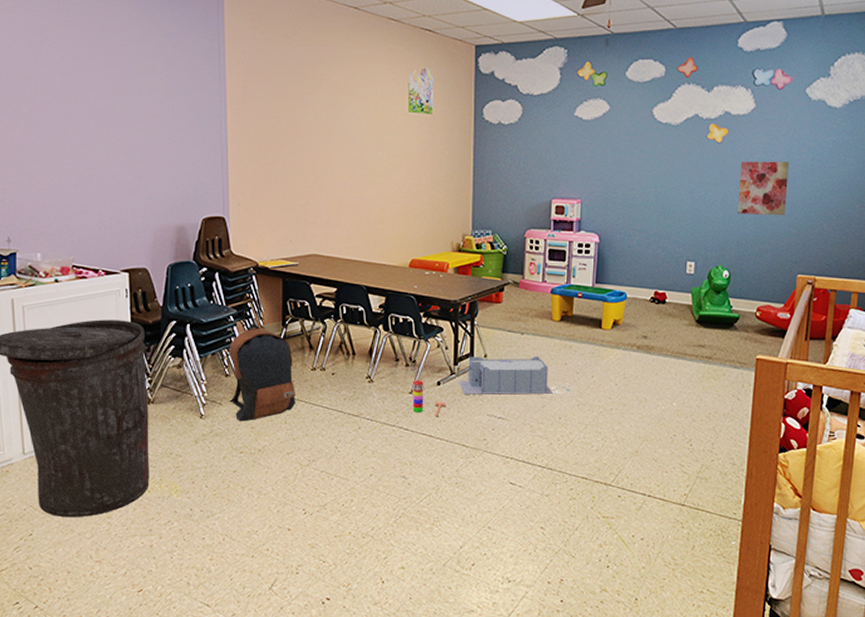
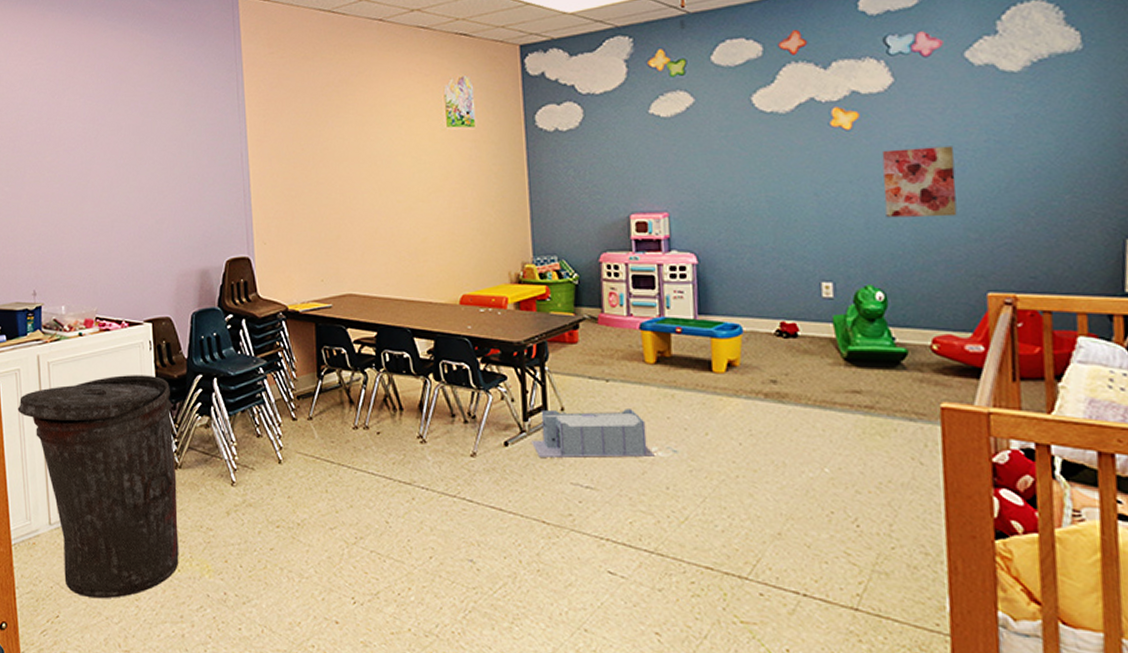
backpack: present [229,324,295,422] -> none [260,376,337,490]
stacking toy: present [413,380,446,417] -> none [474,440,518,486]

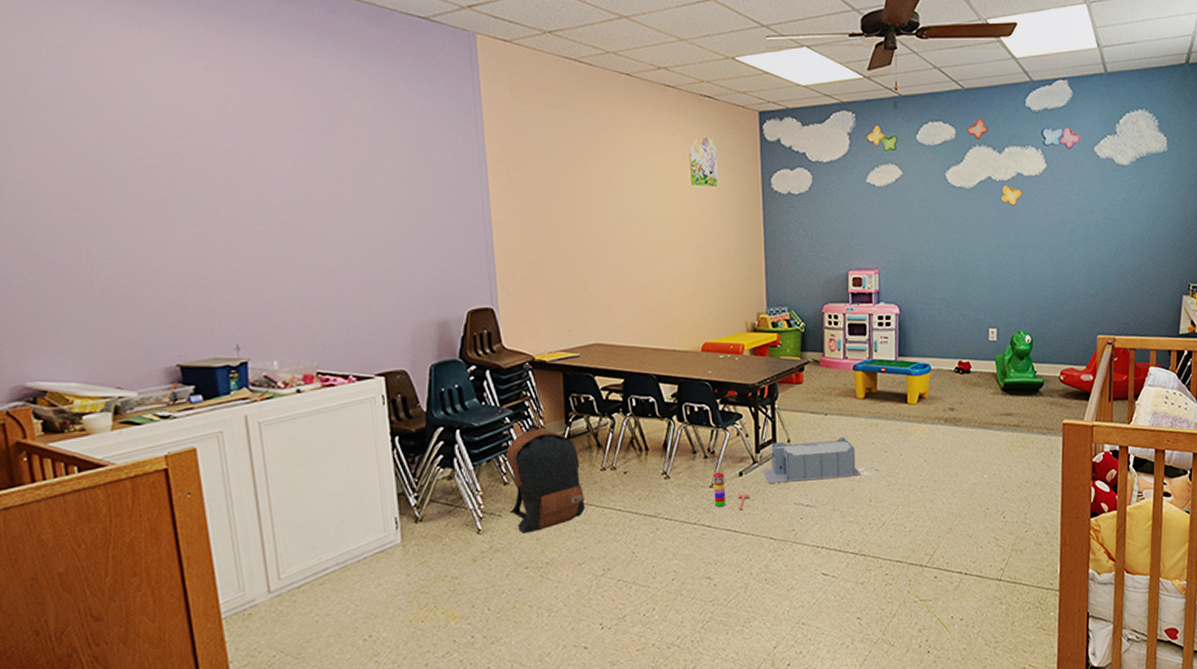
trash can: present [17,375,179,599] -> none [221,430,422,661]
backpack: none [260,376,337,490] -> present [506,424,585,534]
stacking toy: none [474,440,518,486] -> present [713,472,750,511]
wall art: present [881,146,957,218] -> none [1035,221,1083,277]

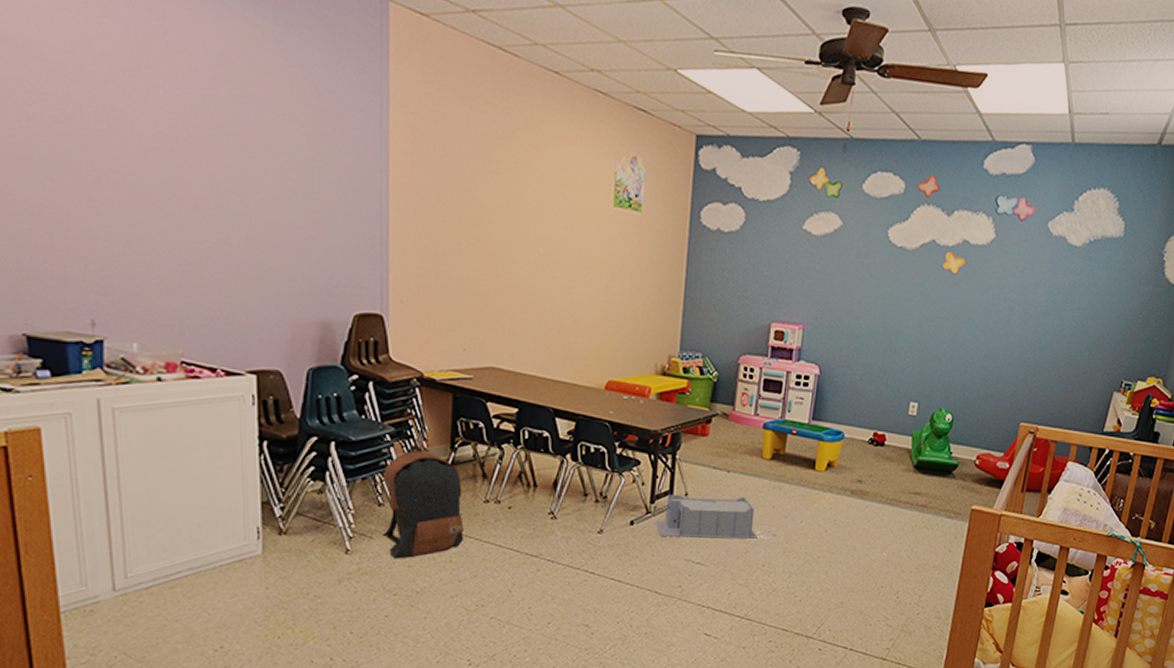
stacking toy: present [713,472,750,511] -> none [600,518,639,561]

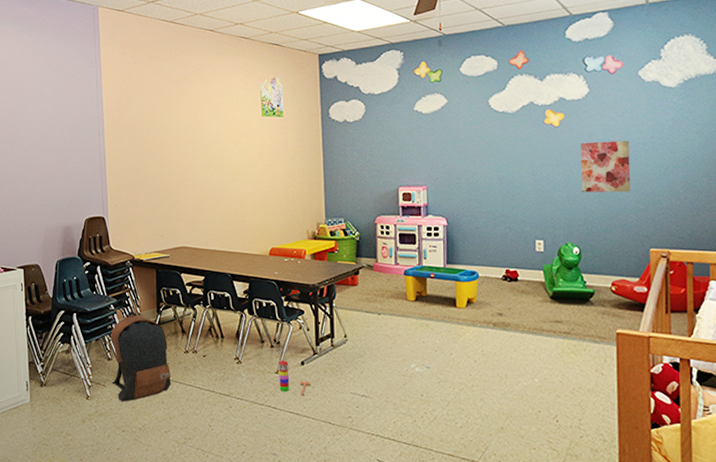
stacking toy: none [600,518,639,561] -> present [278,360,311,396]
storage bin: present [655,494,758,539] -> none [322,336,413,373]
wall art: none [966,296,1024,359] -> present [580,140,631,193]

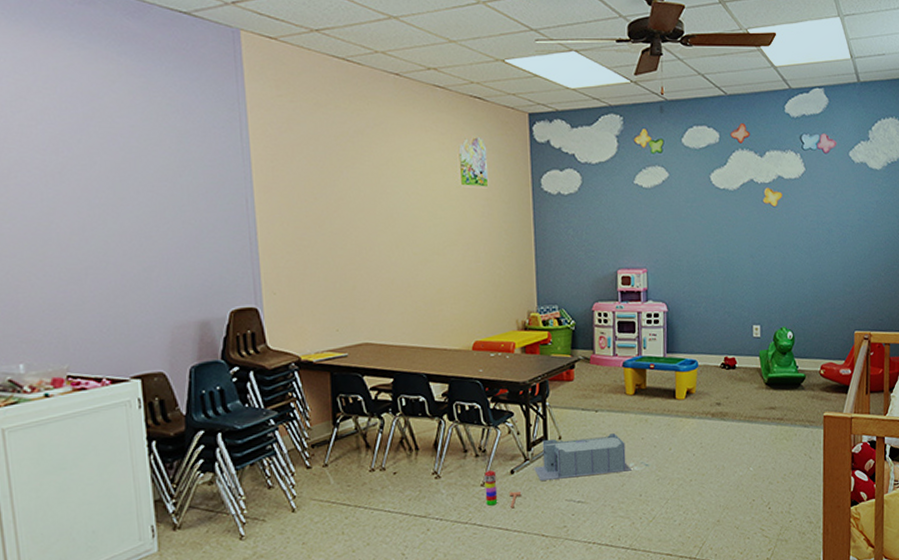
backpack: present [110,311,171,402] -> none [271,425,353,538]
storage bin: none [322,336,413,373] -> present [534,433,632,481]
wall art: present [580,140,631,193] -> none [795,222,840,276]

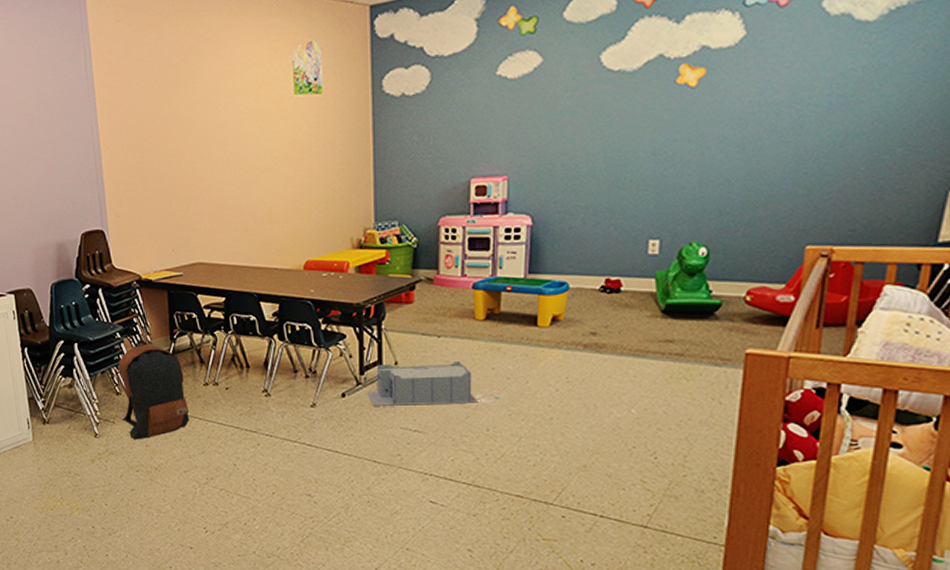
backpack: none [271,425,353,538] -> present [118,339,189,440]
stacking toy: present [484,470,522,509] -> none [314,392,353,432]

